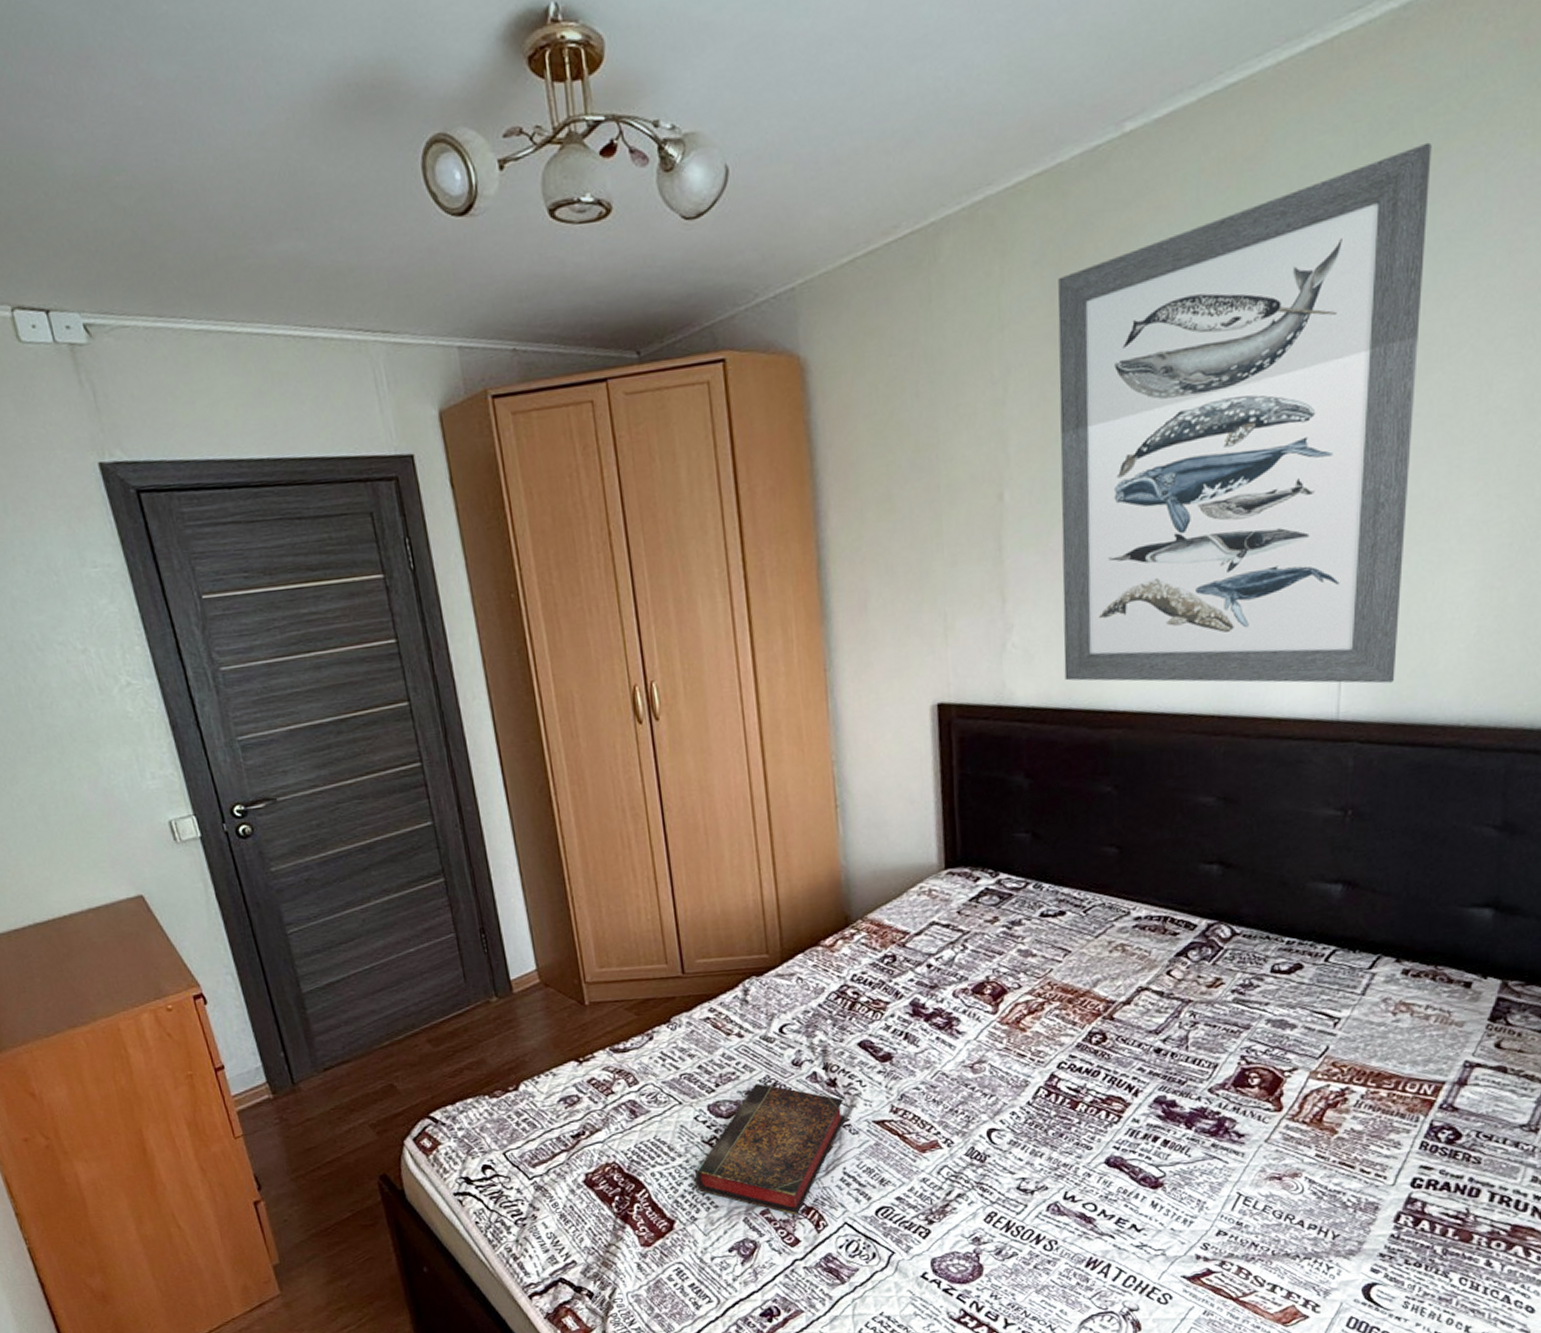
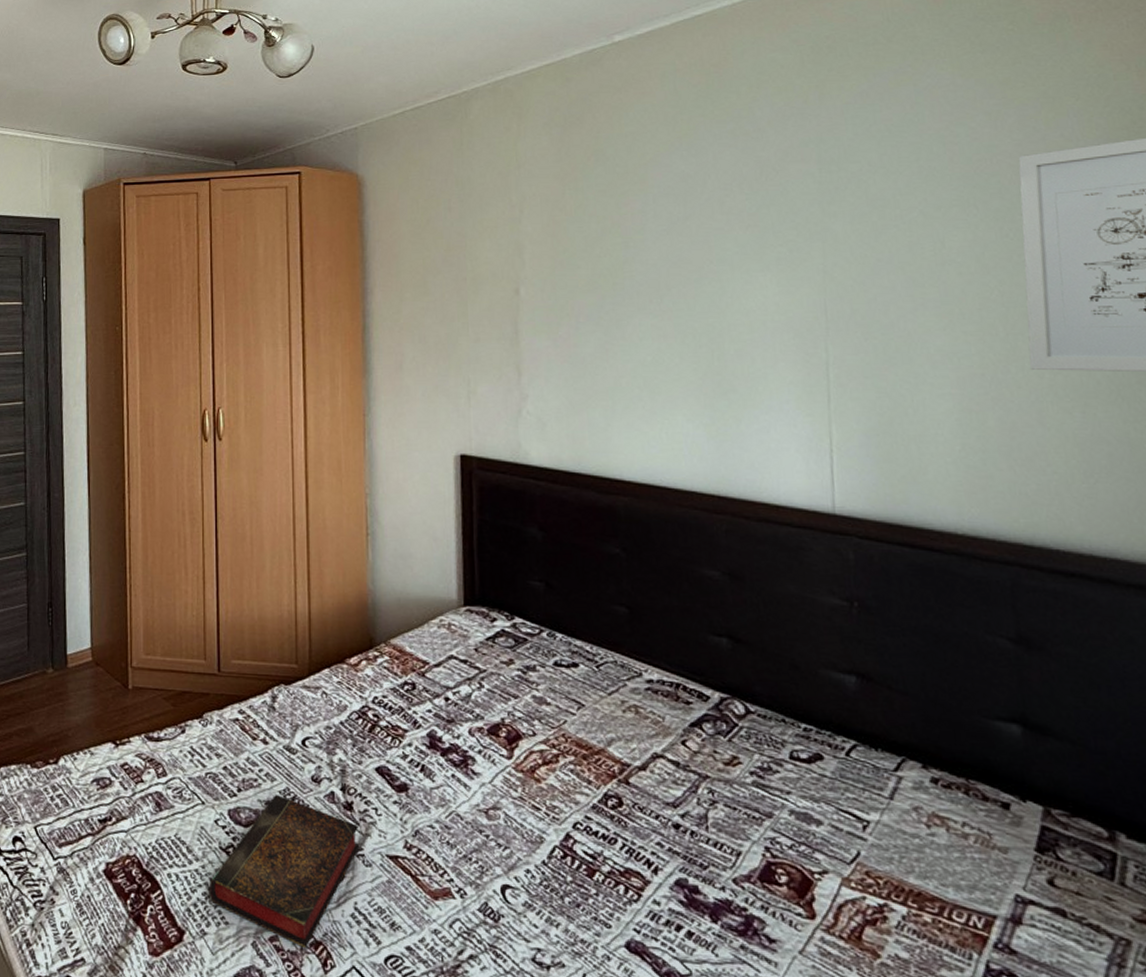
wall art: present [1057,142,1432,684] -> none [563,62,887,485]

